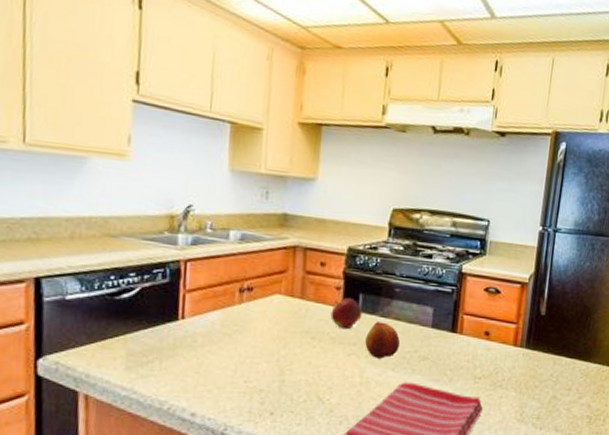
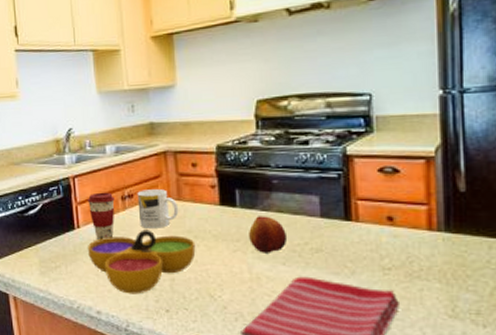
decorative bowl: none [190,326,312,396] -> present [88,230,196,294]
coffee cup: none [198,281,231,334] -> present [87,192,115,240]
mug: none [256,284,301,326] -> present [137,189,179,228]
apple: present [330,297,363,330] -> none [209,194,242,226]

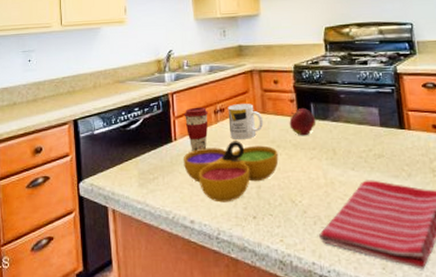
apple: none [209,194,242,226] -> present [289,107,316,136]
fruit: present [249,216,288,253] -> none [323,126,355,160]

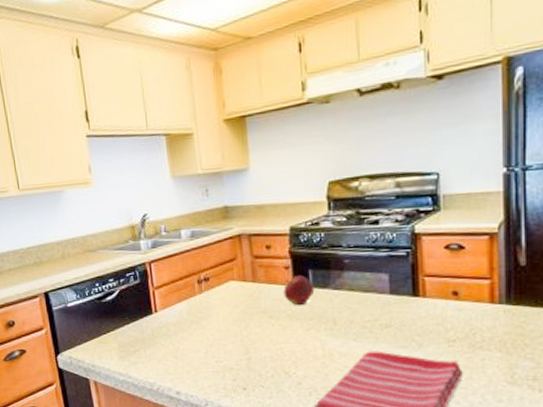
coffee cup: present [184,107,208,151] -> none [164,276,192,323]
decorative bowl: present [184,141,279,203] -> none [166,312,271,374]
mug: present [228,104,264,139] -> none [213,272,254,310]

